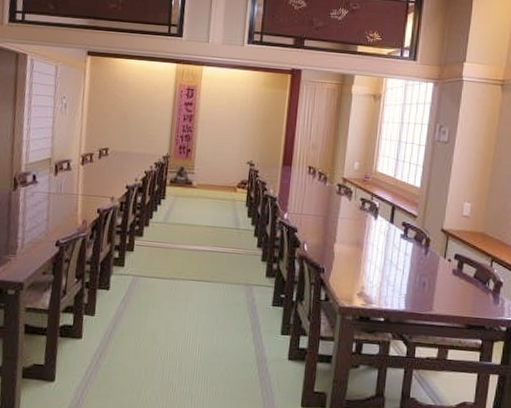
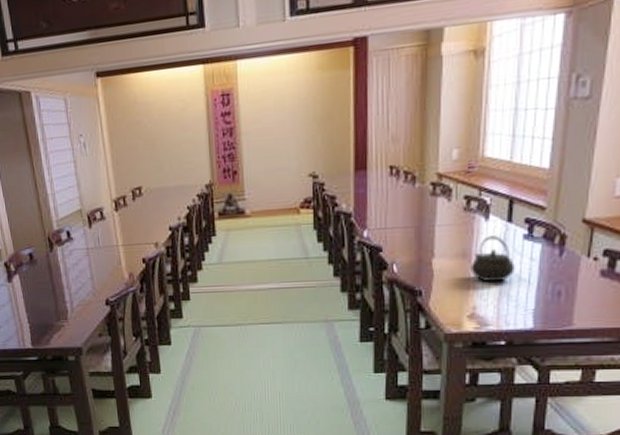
kettle: none [362,231,394,269] -> present [470,235,515,283]

